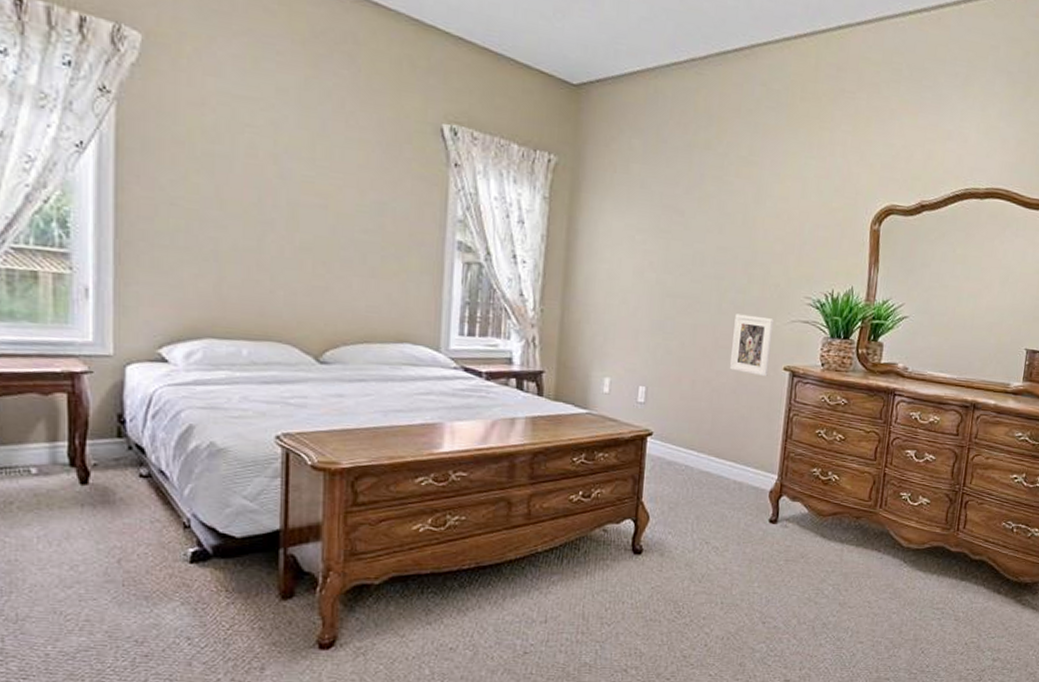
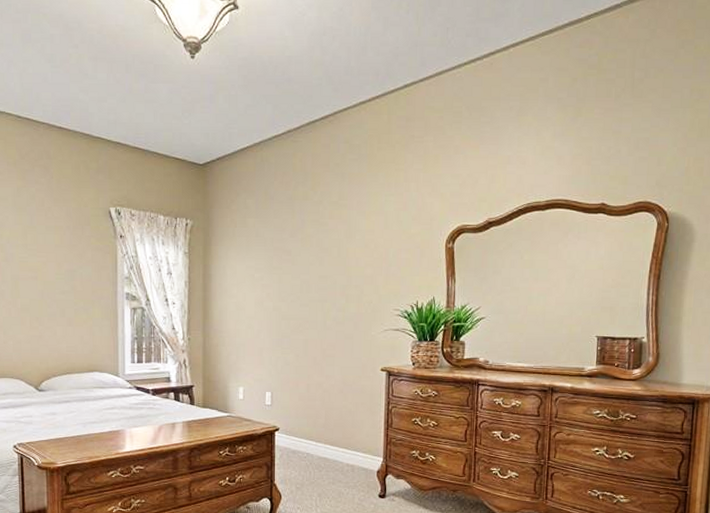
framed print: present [729,313,774,377] -> none [336,328,369,378]

